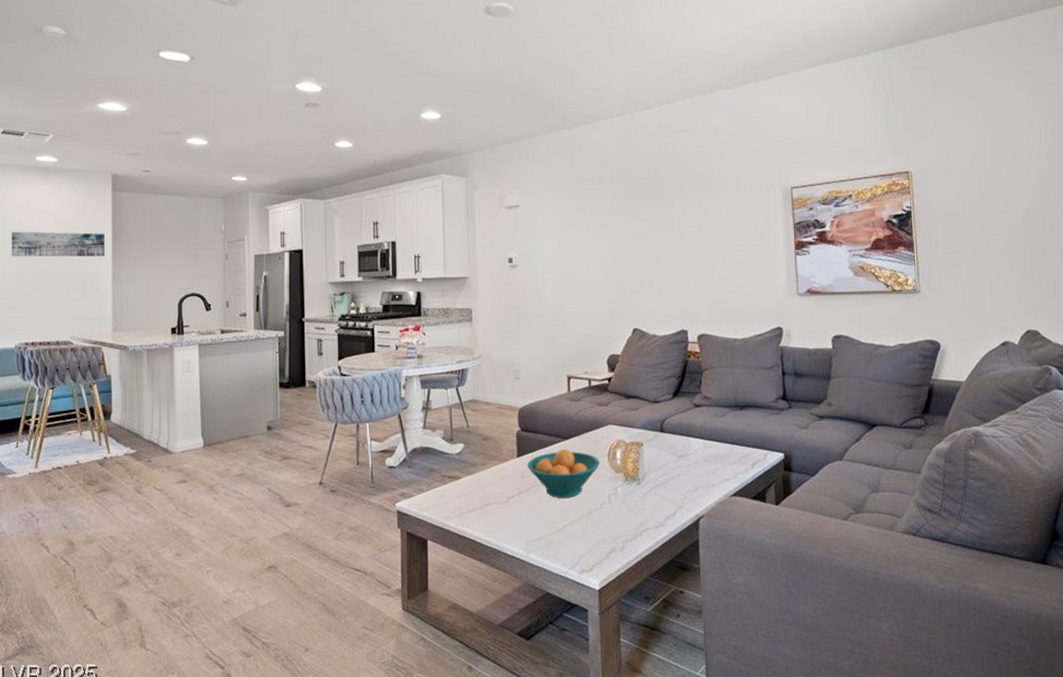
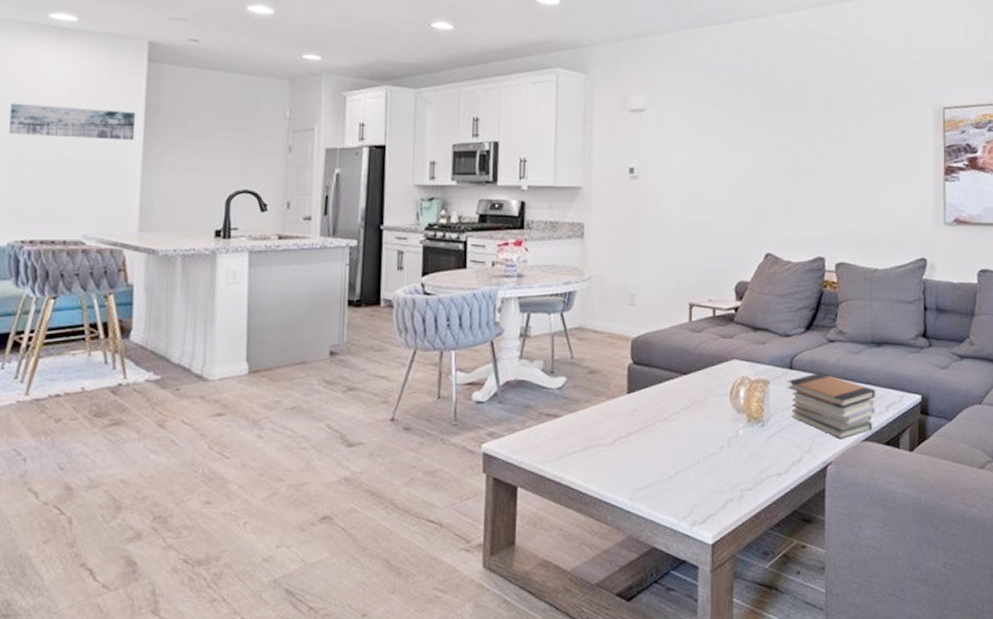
fruit bowl: present [527,449,601,498] -> none [638,386,721,440]
book stack: none [659,434,742,495] -> present [788,372,876,440]

